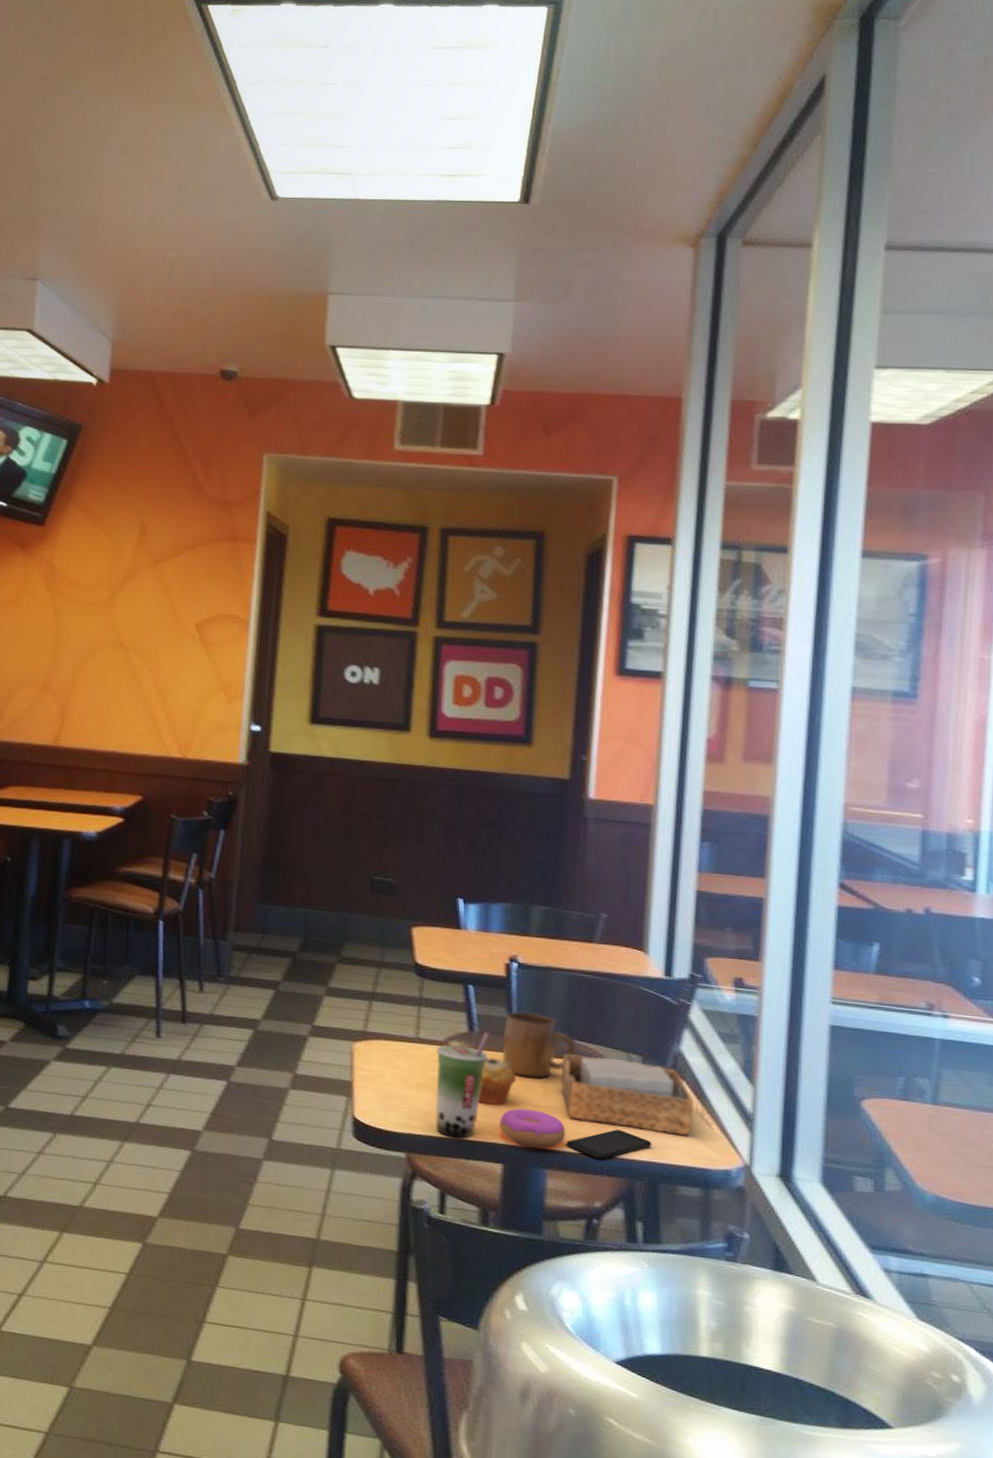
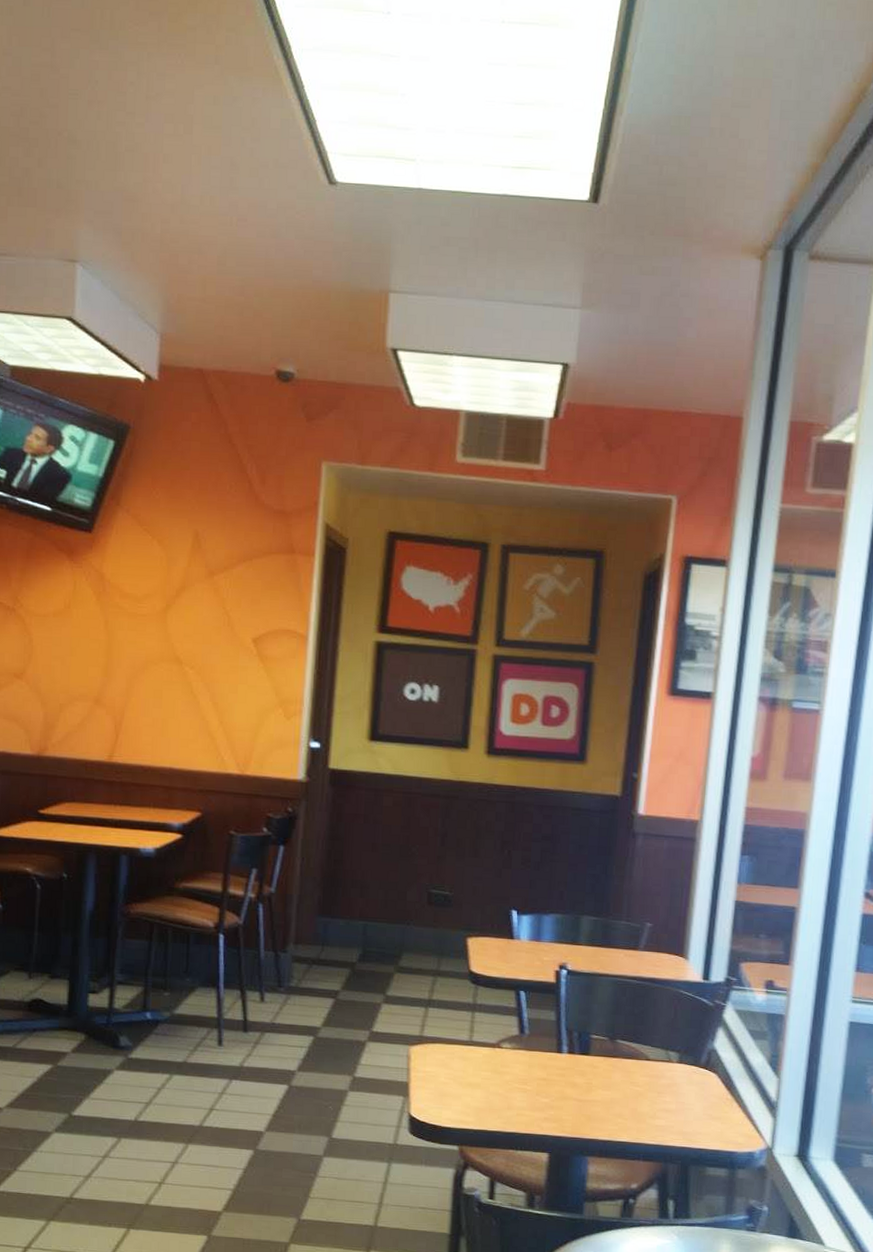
beverage cup: present [436,1031,490,1138] -> none [487,1033,539,1131]
muffin: present [479,1057,517,1105] -> none [528,1057,564,1101]
donut: present [499,1108,565,1149] -> none [546,1103,607,1138]
mug: present [502,1011,576,1079] -> none [550,1014,619,1076]
napkin holder: present [560,1053,694,1136] -> none [603,1051,724,1123]
mobile phone: present [566,1129,652,1160] -> none [607,1119,685,1147]

